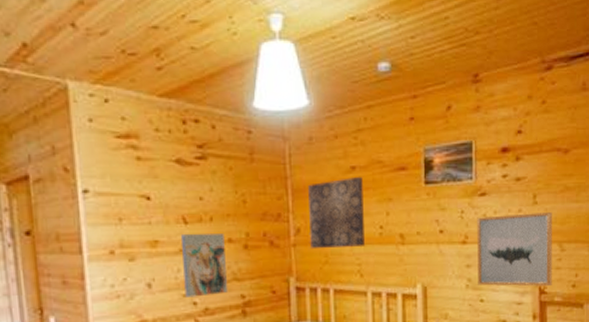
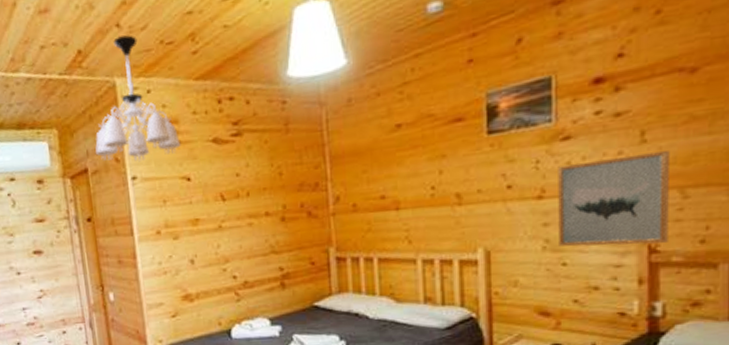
chandelier: none [38,37,141,175] -> present [95,35,181,162]
wall art: present [181,233,229,298] -> none [220,207,267,272]
wall art: present [308,176,366,250] -> none [348,133,415,217]

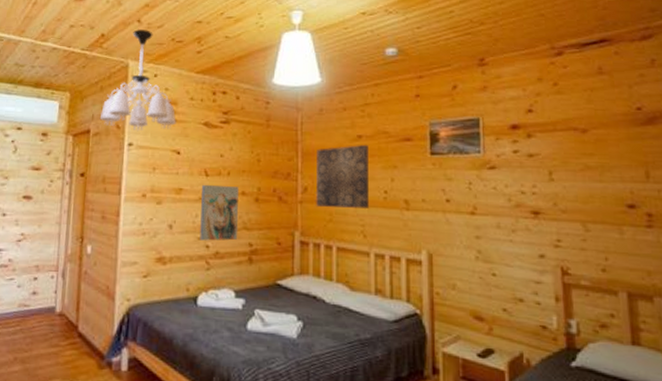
wall art: none [220,207,267,272] -> present [200,184,239,241]
wall art: none [348,133,415,217] -> present [315,144,370,210]
wall art: present [558,149,670,247] -> none [486,189,577,267]

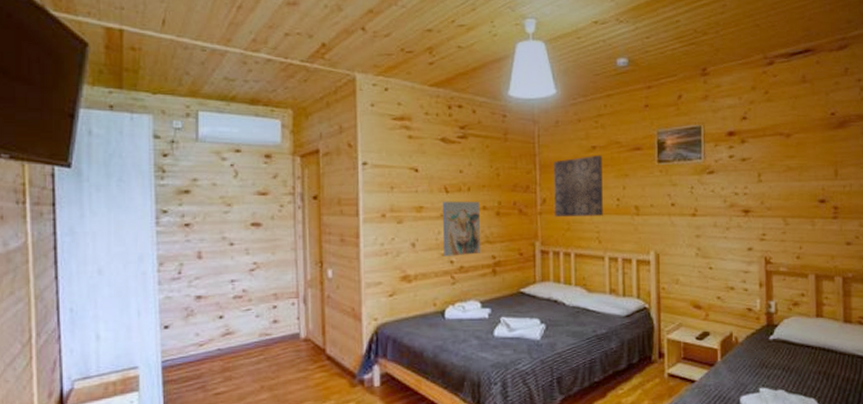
chandelier: present [99,29,176,132] -> none [328,38,412,150]

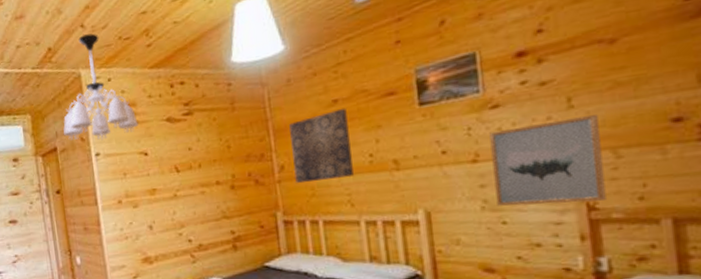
chandelier: none [328,38,412,150] -> present [63,33,139,141]
wall art: present [443,201,481,257] -> none [175,177,219,236]
wall art: none [706,189,777,257] -> present [489,113,606,206]

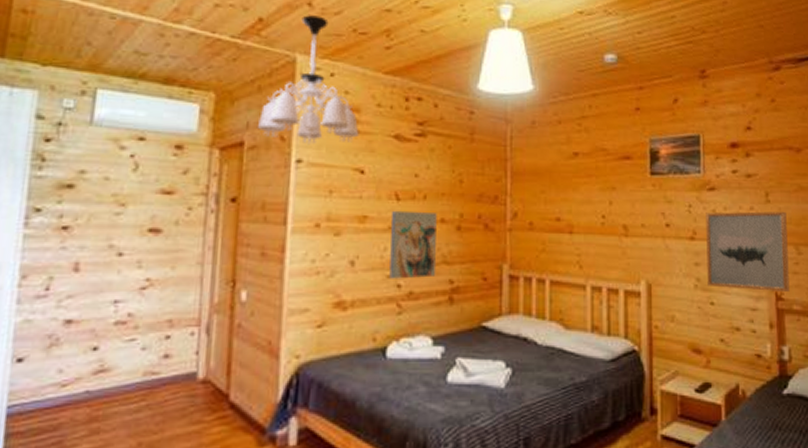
wall art: none [175,177,219,236] -> present [389,210,437,279]
wall art: present [289,108,355,184] -> none [526,162,587,237]

